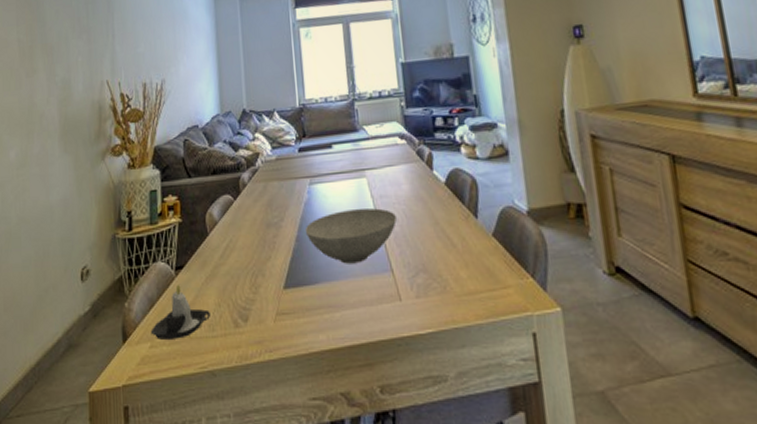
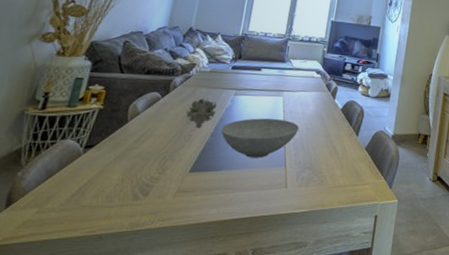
candle: present [150,284,210,340] -> none [41,160,111,207]
flower: none [263,194,295,232] -> present [186,98,217,128]

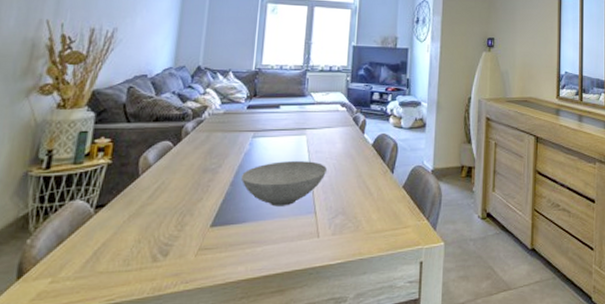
flower: present [186,98,217,128] -> none [201,144,235,177]

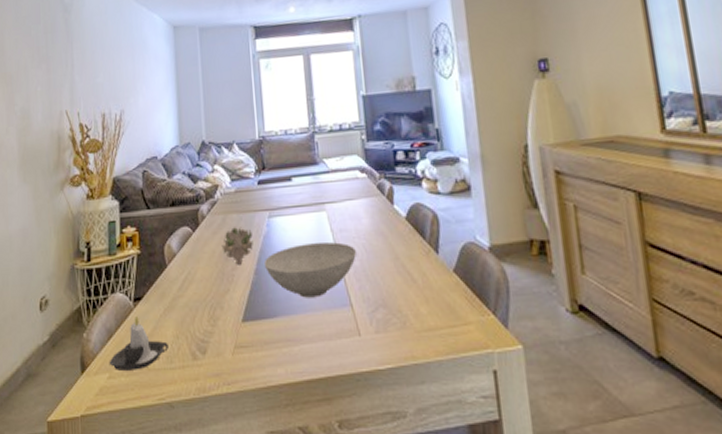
candle: none [53,221,128,275] -> present [109,315,168,370]
flower: none [201,144,235,177] -> present [221,227,253,265]

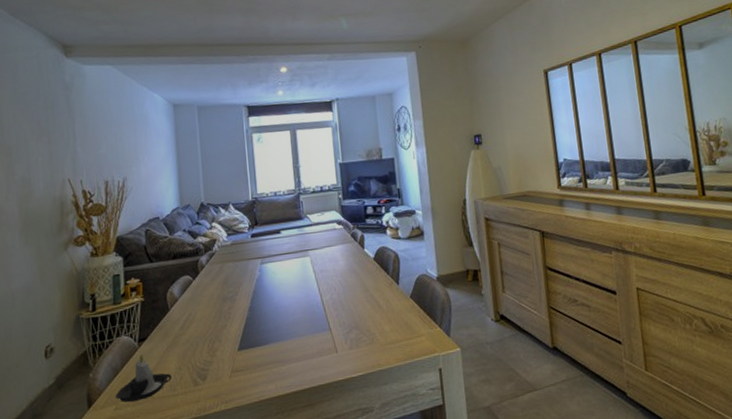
flower: present [221,227,253,265] -> none [219,273,248,305]
bowl: present [263,242,356,298] -> none [256,280,334,327]

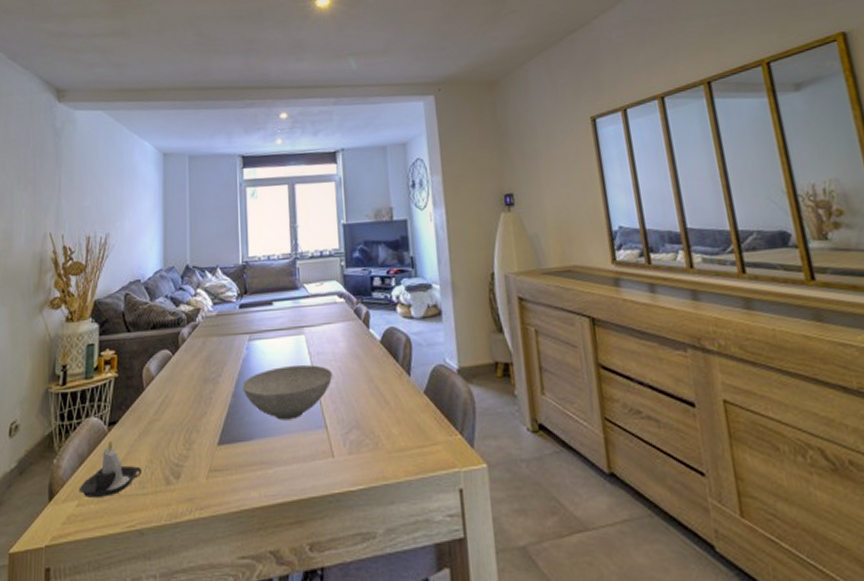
bowl: none [256,280,334,327] -> present [242,365,332,420]

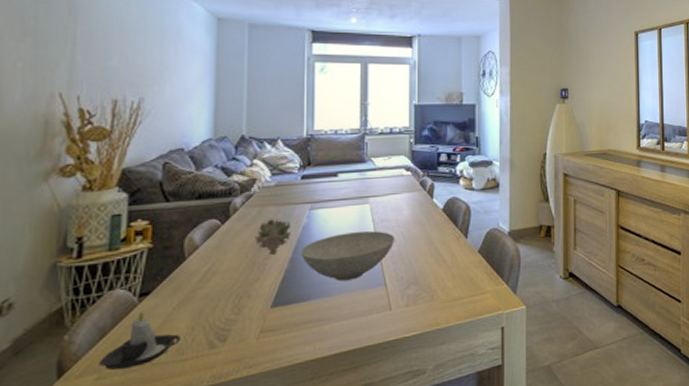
flower: none [200,350,232,388] -> present [254,219,291,255]

